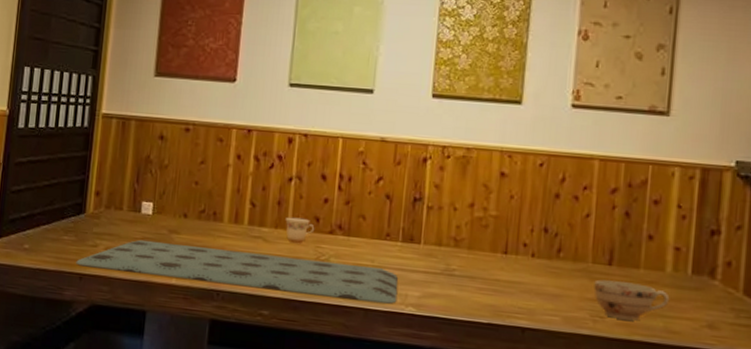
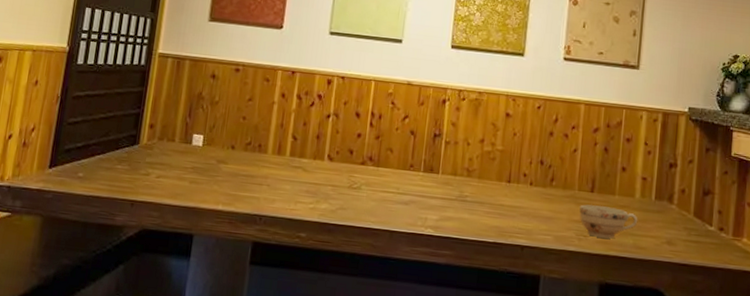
placemat: present [76,239,398,305] -> none [128,169,419,227]
teacup: present [285,217,315,245] -> none [323,149,349,174]

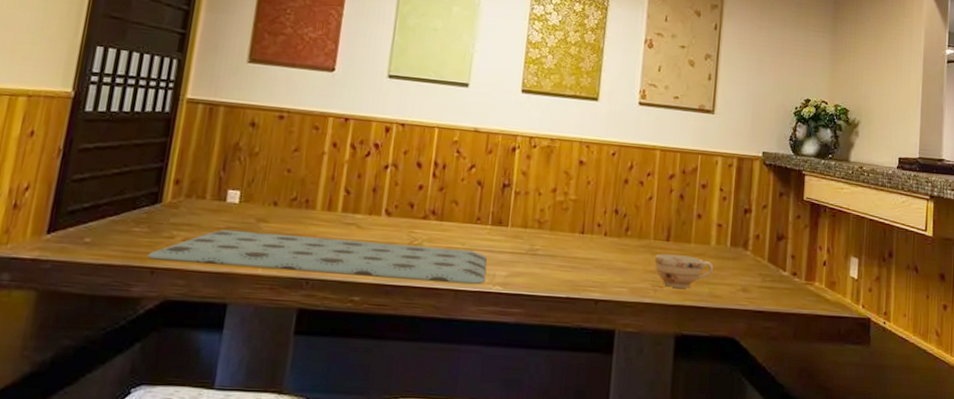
placemat: none [128,169,419,227] -> present [147,229,487,285]

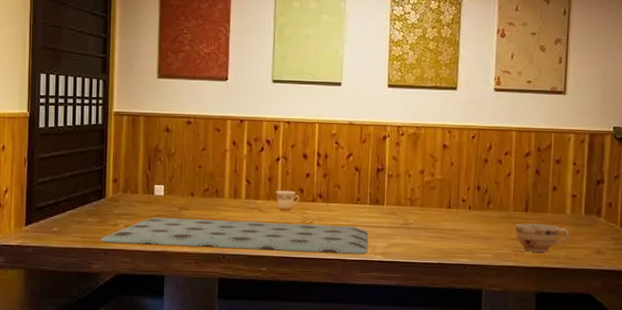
teacup: none [379,203,409,230] -> present [275,190,300,212]

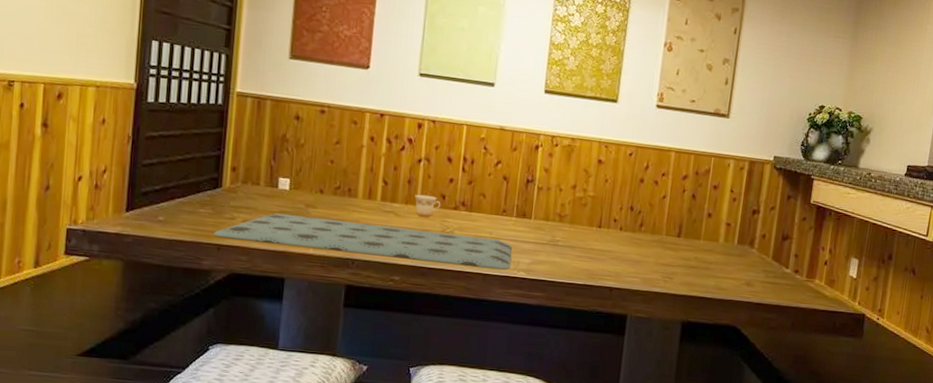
teacup: present [515,223,570,252] -> none [665,248,721,281]

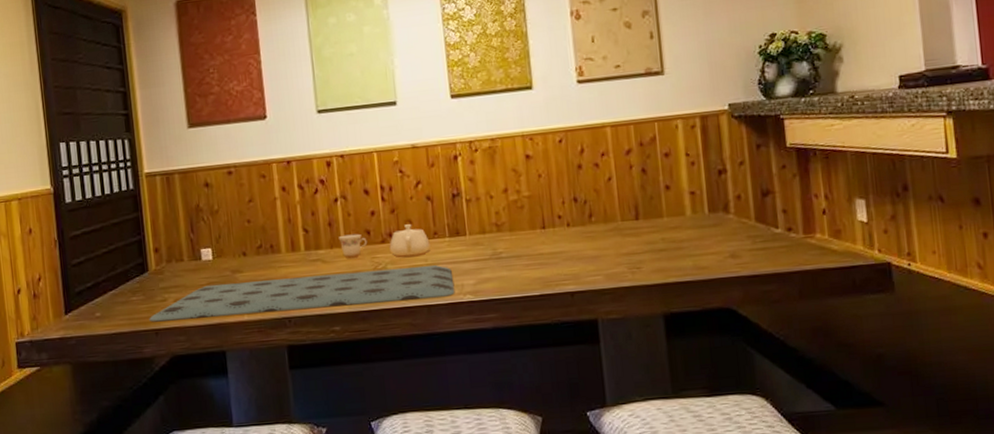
teapot: none [459,197,498,229] -> present [389,224,431,258]

